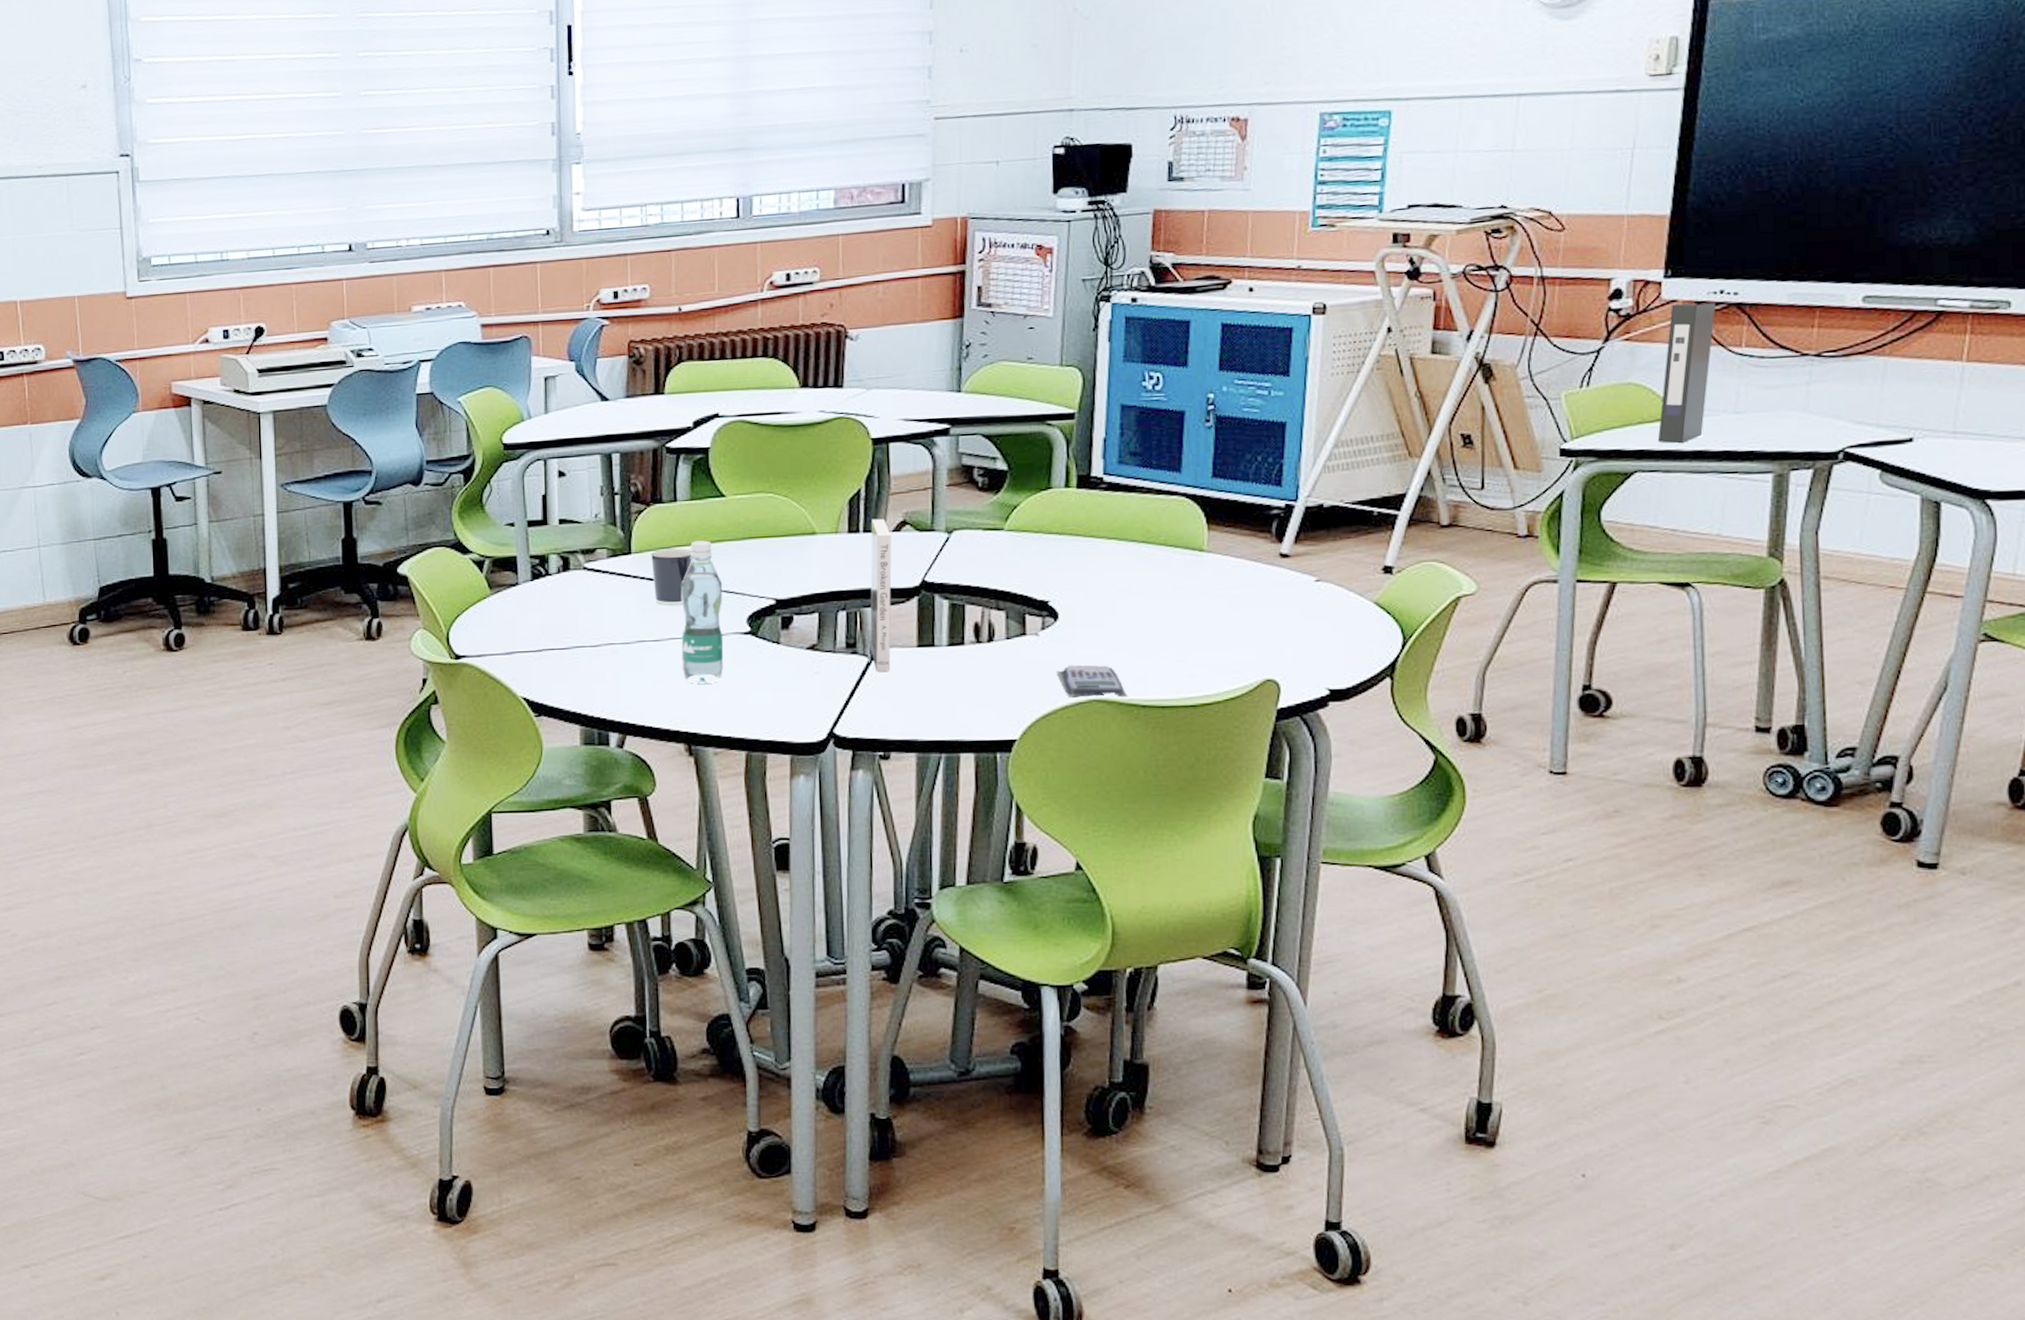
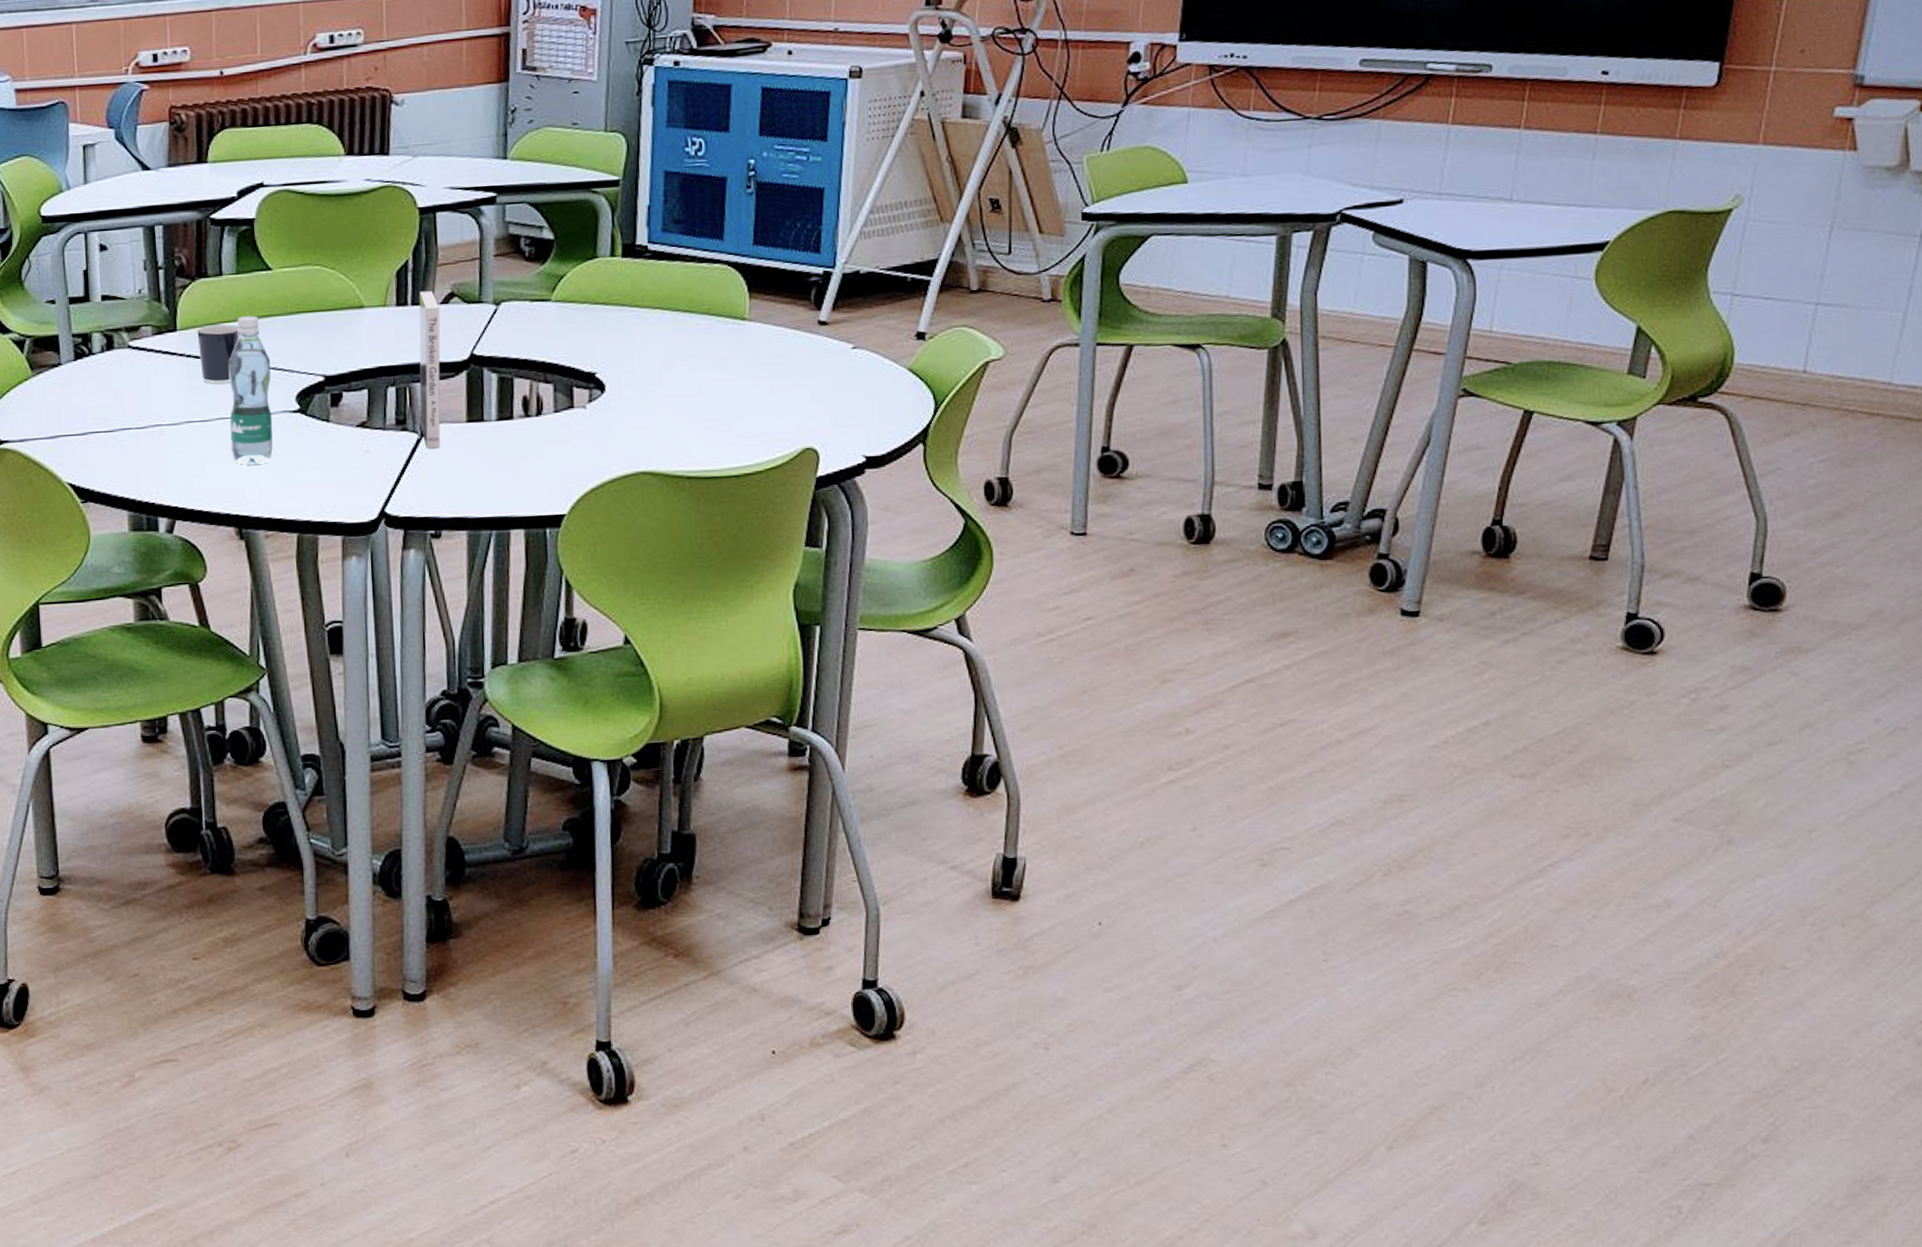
calculator: present [1056,664,1127,698] -> none [604,437,673,471]
binder: present [1657,303,1716,443] -> none [1172,66,1226,206]

